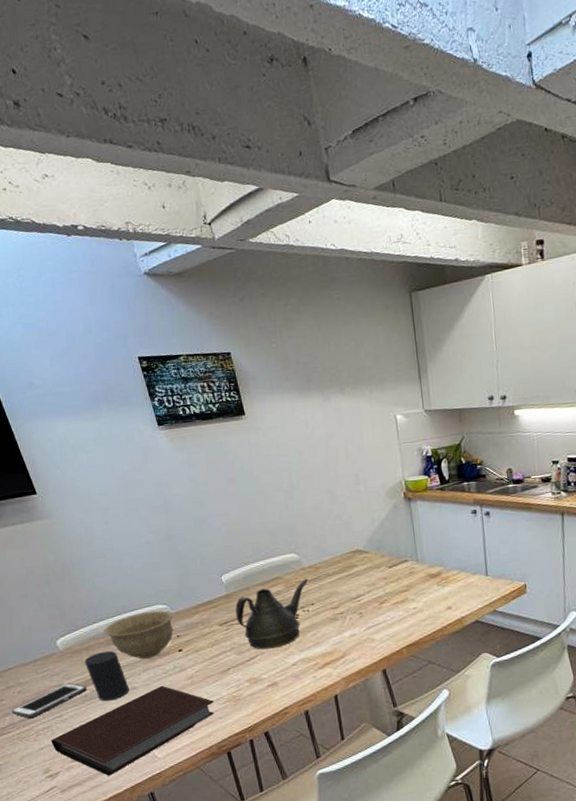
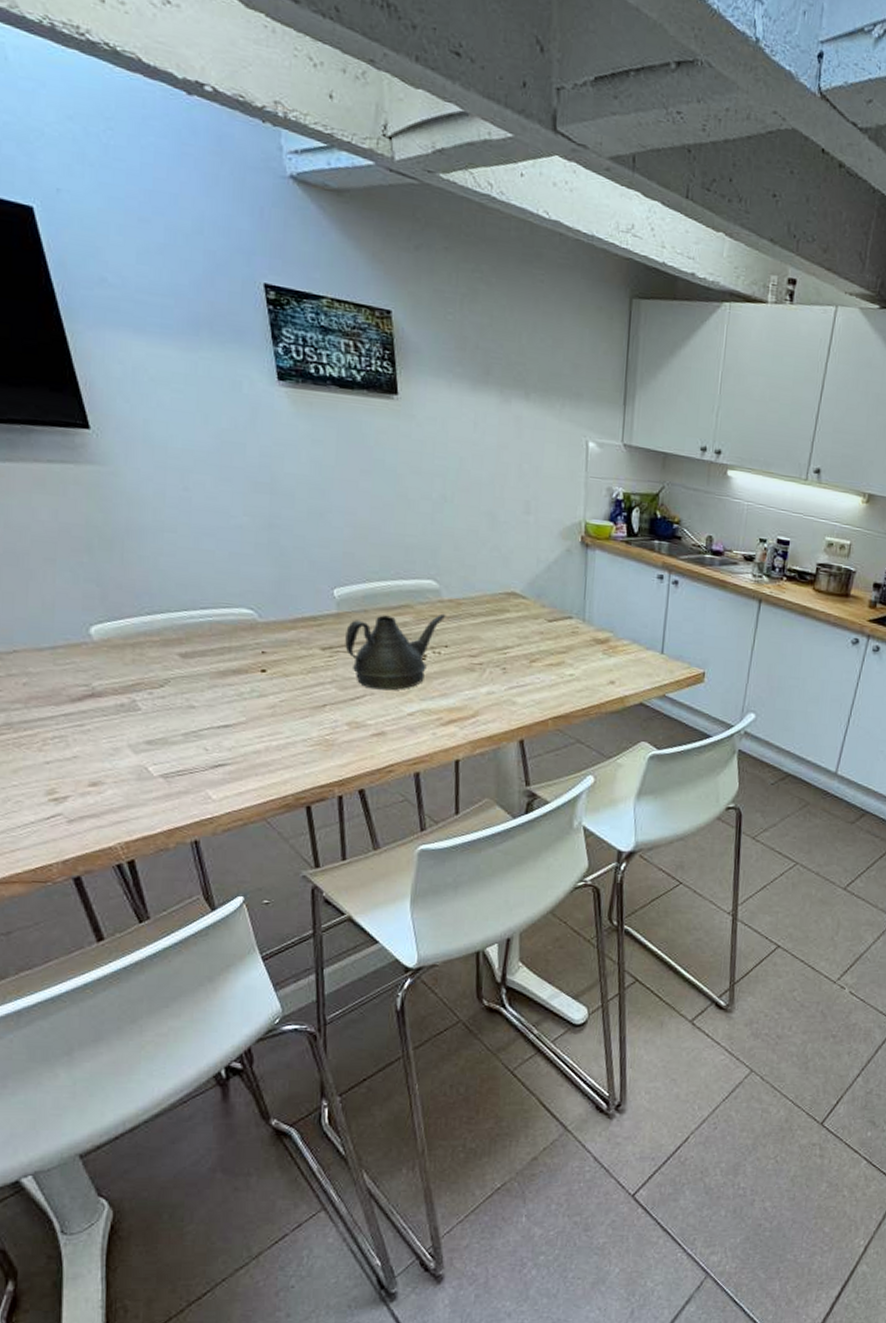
cell phone: present [11,682,87,718] -> none [9,684,125,721]
notebook: present [51,685,215,776] -> none [63,710,299,812]
cup: present [85,650,130,701] -> none [127,652,186,718]
bowl: present [103,610,173,659] -> none [160,613,260,673]

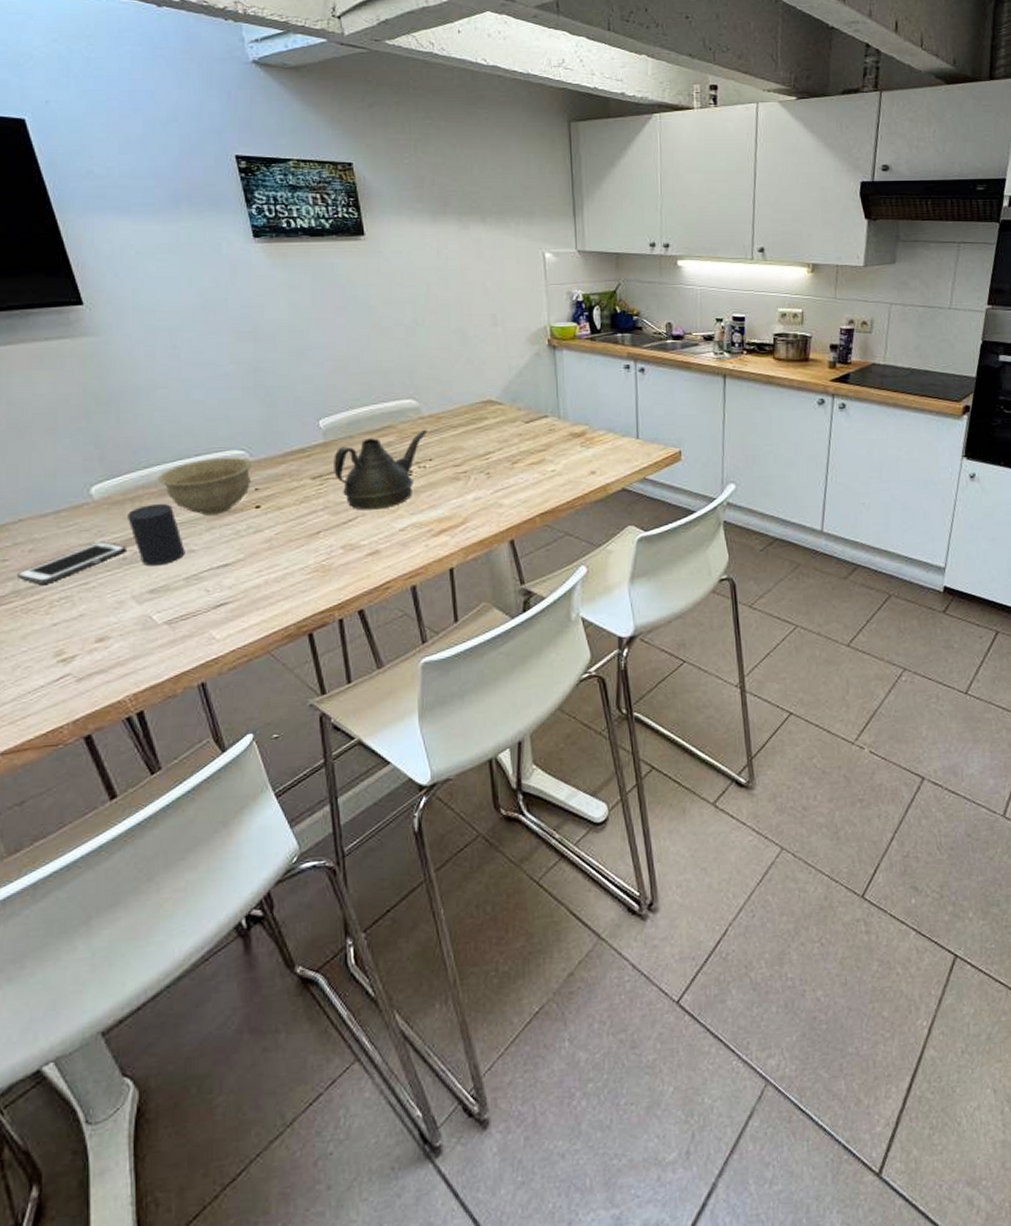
cell phone: none [9,684,125,721] -> present [16,541,126,584]
cup: none [127,652,186,718] -> present [128,503,185,566]
bowl: none [160,613,260,673] -> present [157,457,252,515]

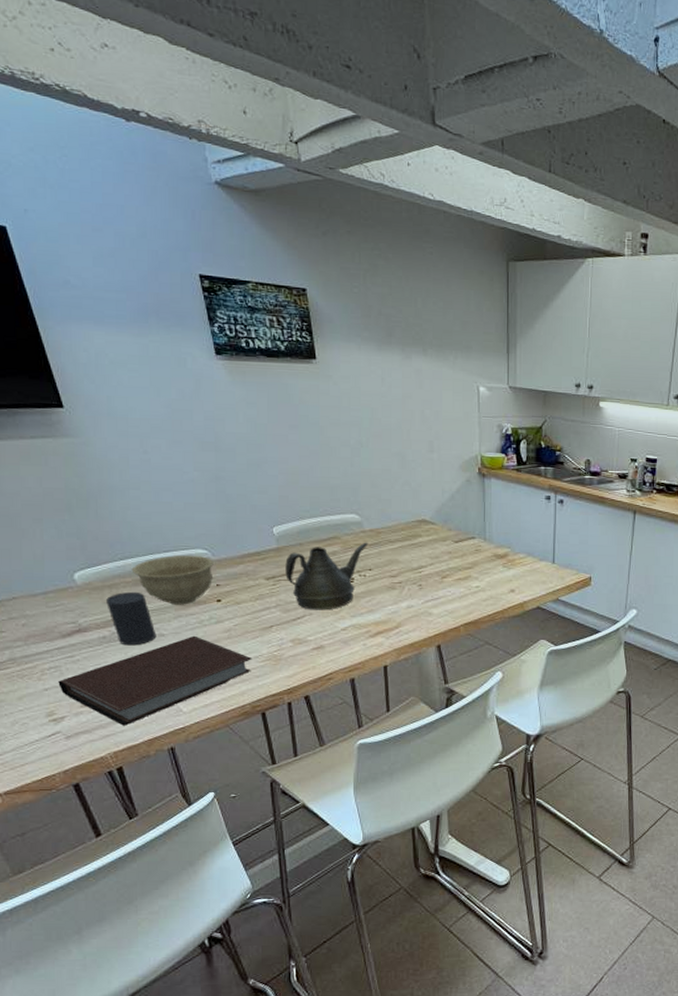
cell phone: present [16,541,126,584] -> none [12,621,106,655]
notebook: none [69,549,297,661] -> present [58,635,252,726]

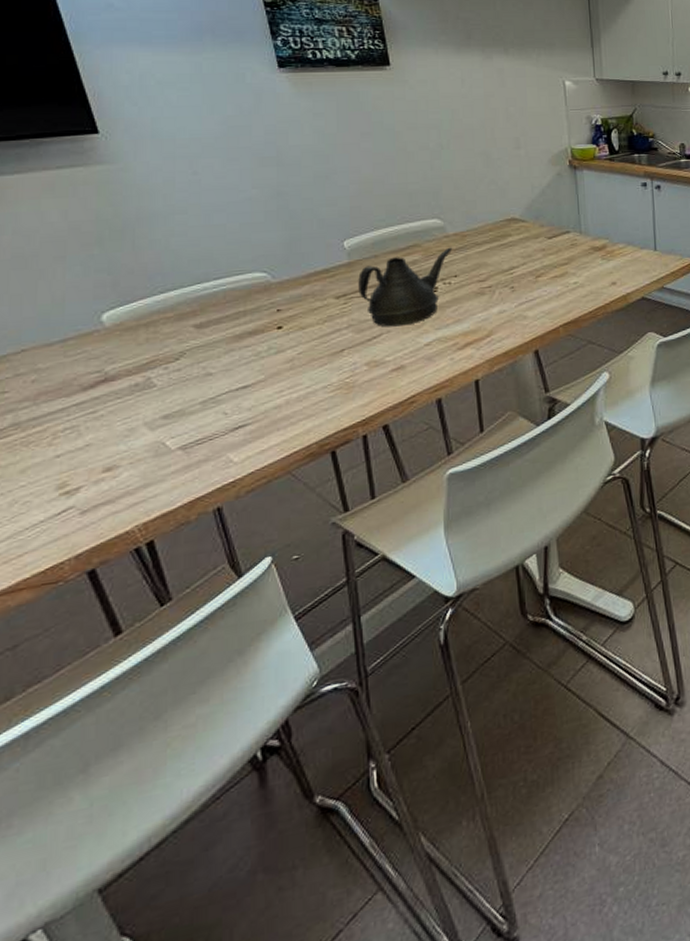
notebook: present [58,635,252,726] -> none [74,370,320,489]
cup: present [106,591,156,646] -> none [141,327,202,392]
bowl: present [131,554,214,605] -> none [174,279,274,338]

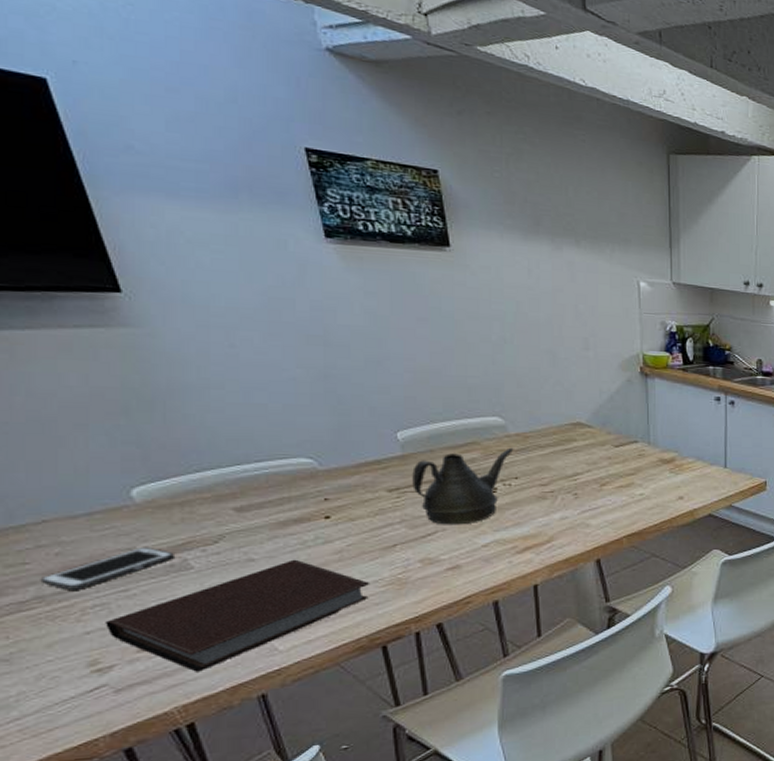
cell phone: none [17,368,139,416] -> present [40,546,174,590]
notebook: none [74,370,320,489] -> present [106,559,370,672]

